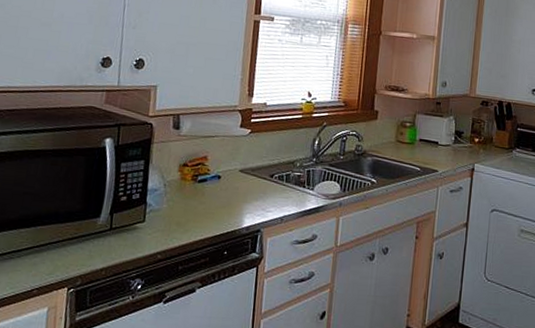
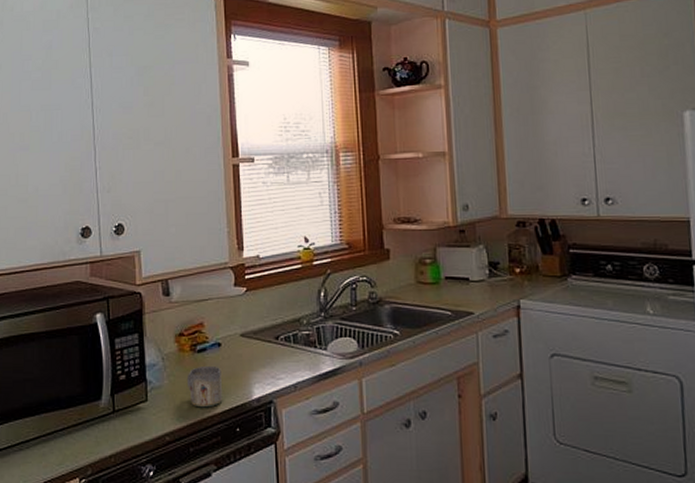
mug: none [184,194,218,232] -> present [186,365,223,408]

